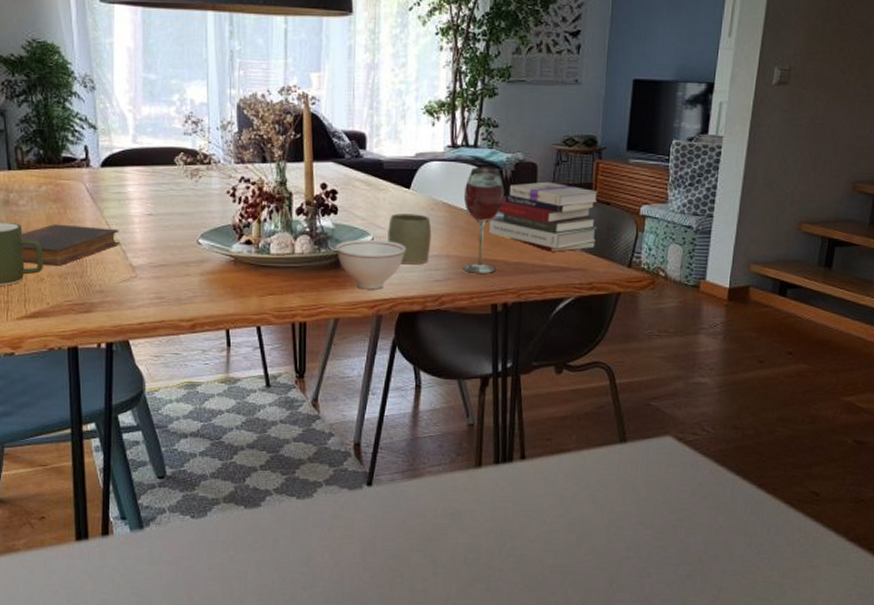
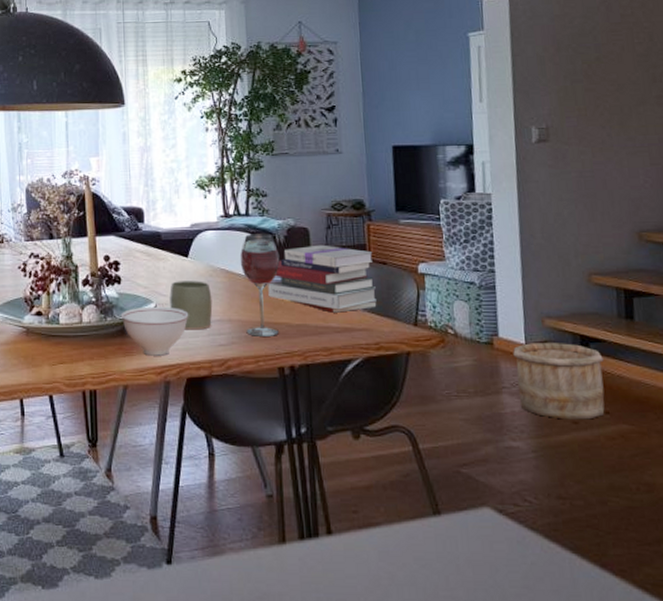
wooden bucket: none [714,287,797,359] -> present [513,343,605,420]

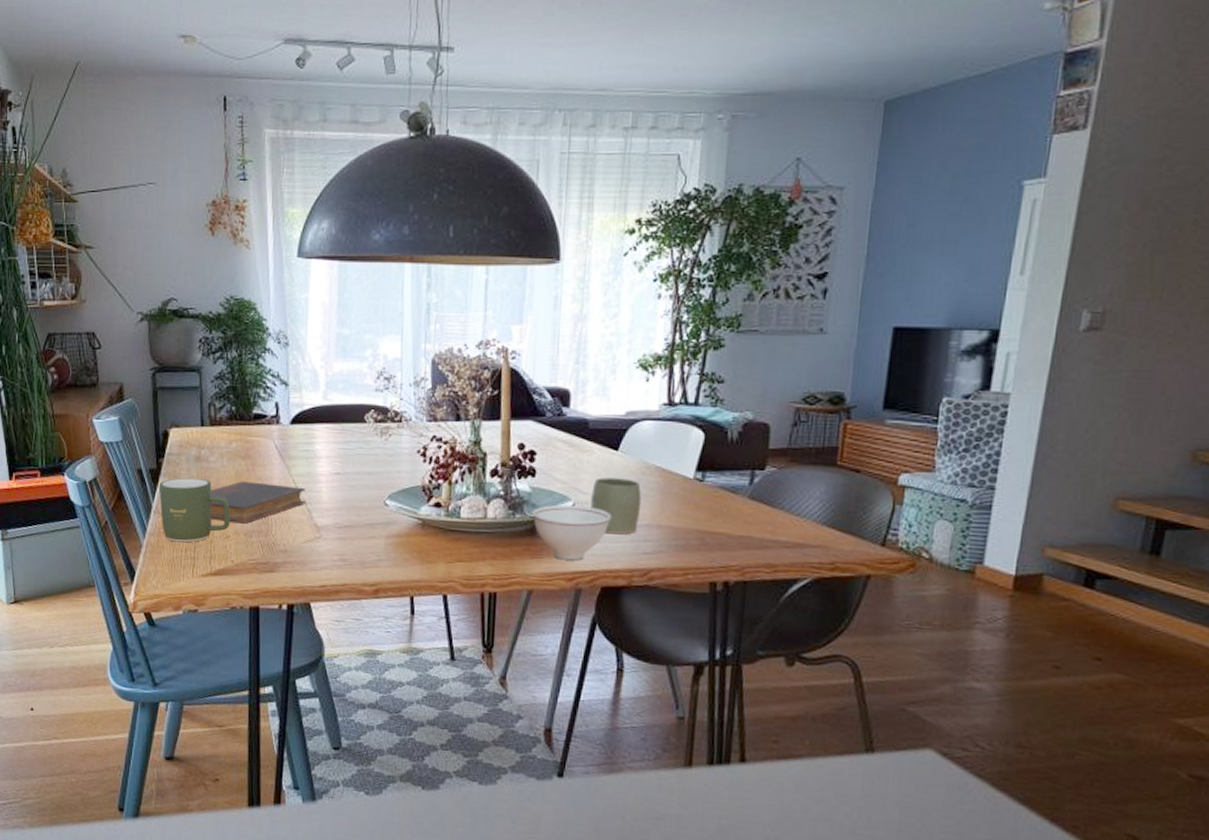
wineglass: present [239,233,280,336] -> none [677,427,730,547]
books: present [268,244,377,313] -> none [709,444,846,525]
wooden bucket: present [513,343,605,420] -> none [993,574,1110,665]

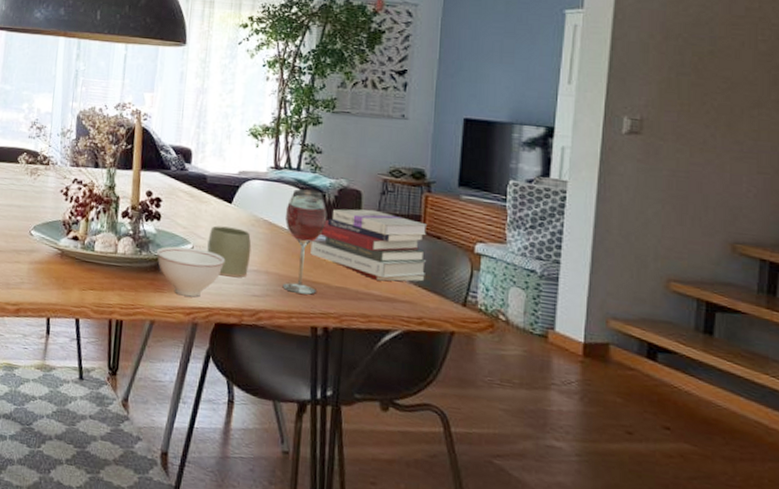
wineglass: none [677,427,730,547] -> present [282,189,327,295]
books: none [709,444,846,525] -> present [310,209,428,282]

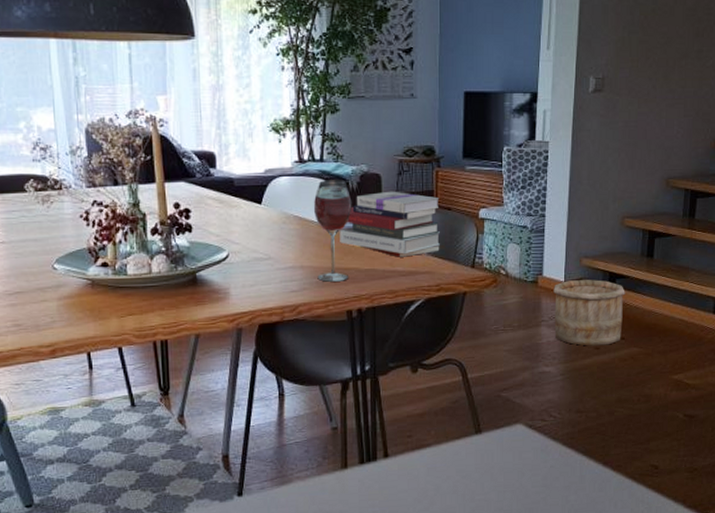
bowl: present [156,246,226,297] -> none [192,254,262,304]
mug: present [207,225,252,278] -> none [242,228,285,278]
wooden bucket: none [569,342,672,432] -> present [553,280,625,346]

